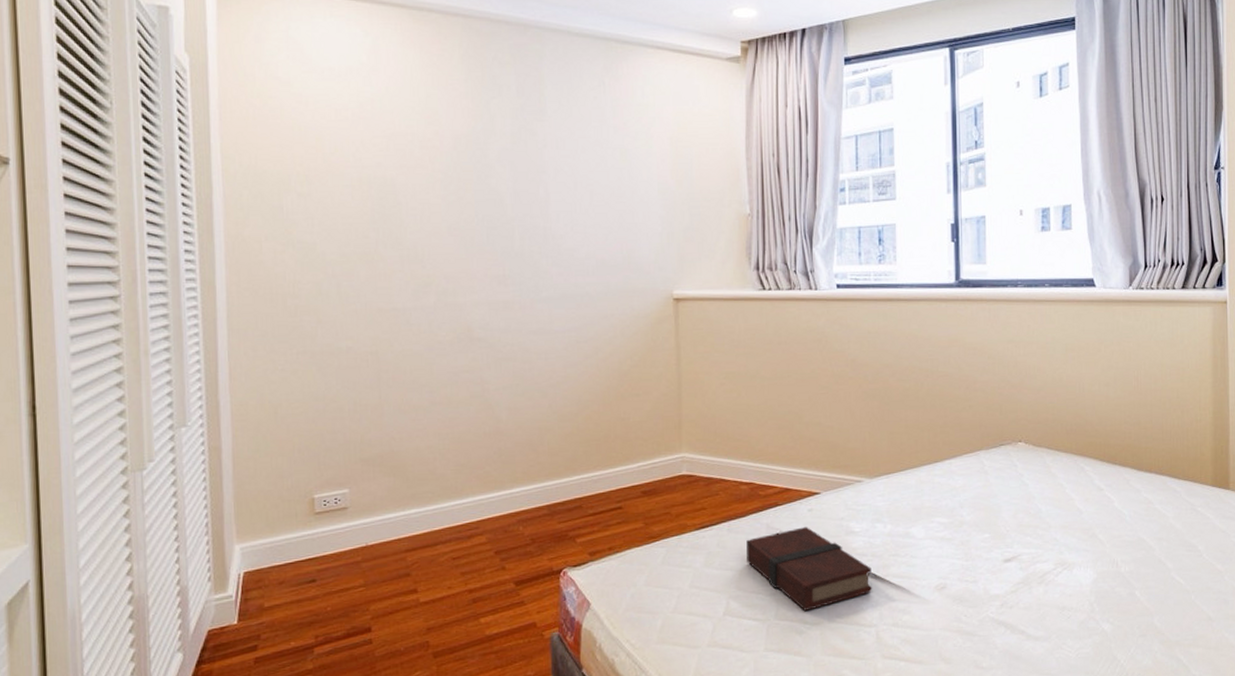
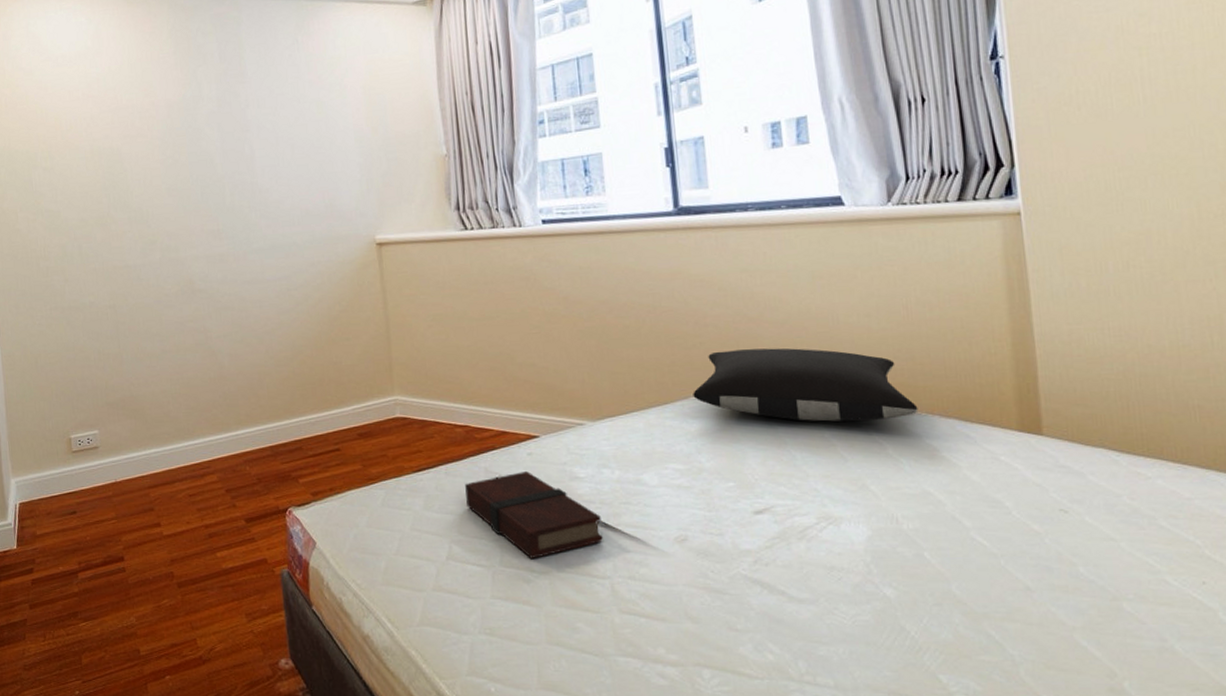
pillow: none [960,412,1140,479] -> present [693,348,918,422]

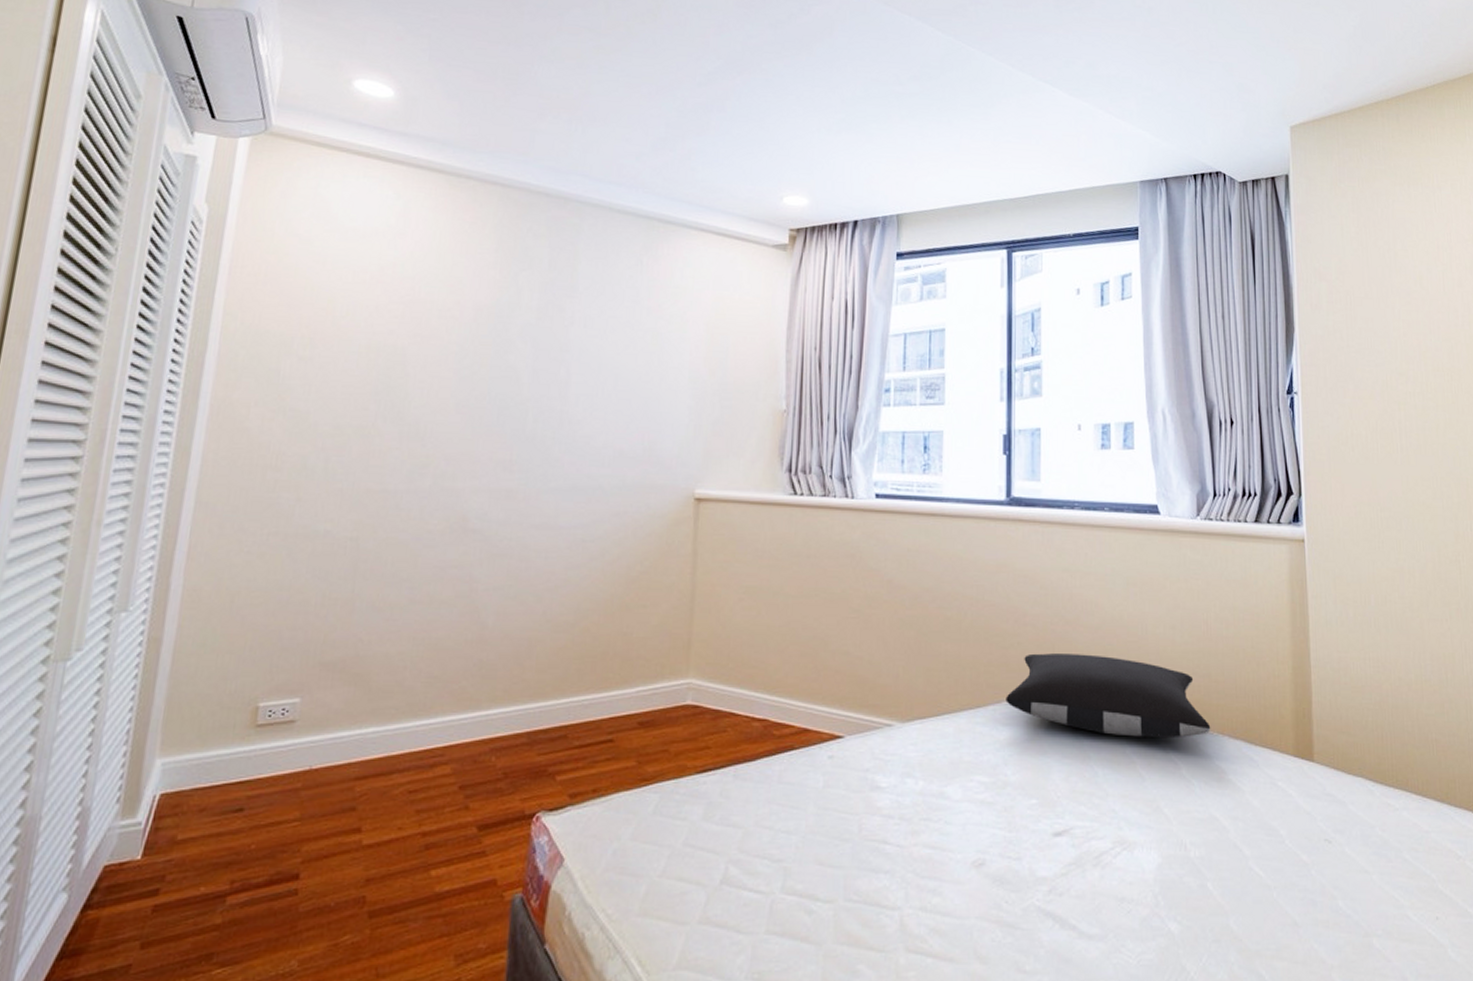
book: present [465,471,603,560] -> none [753,778,898,885]

